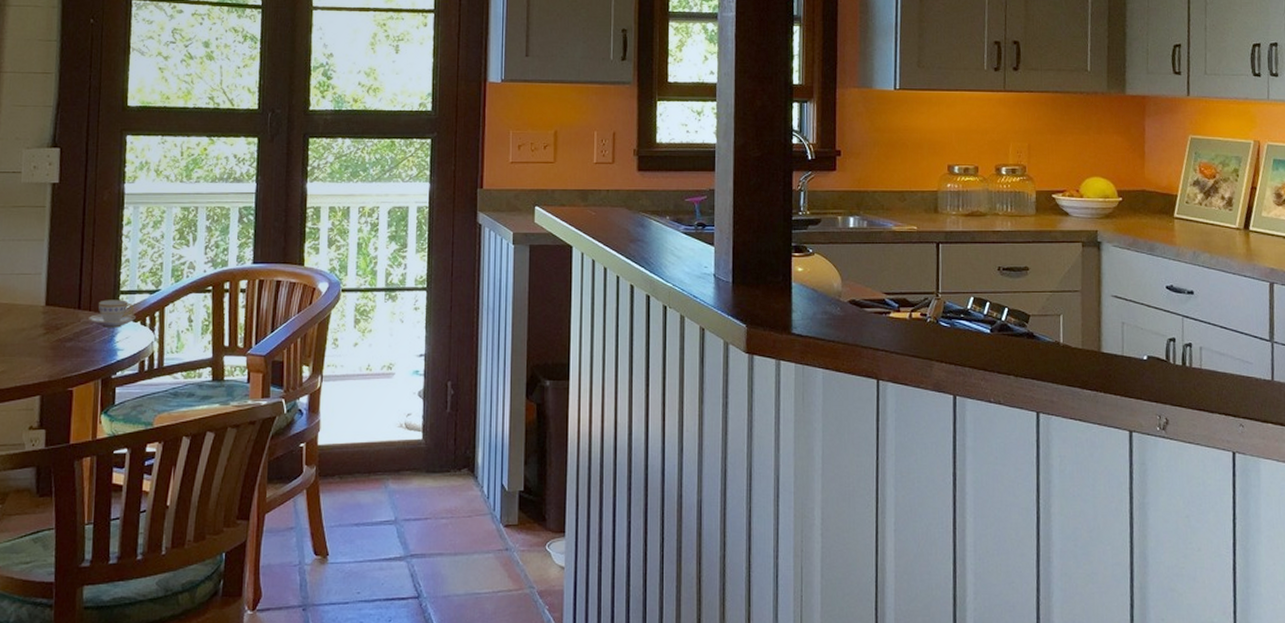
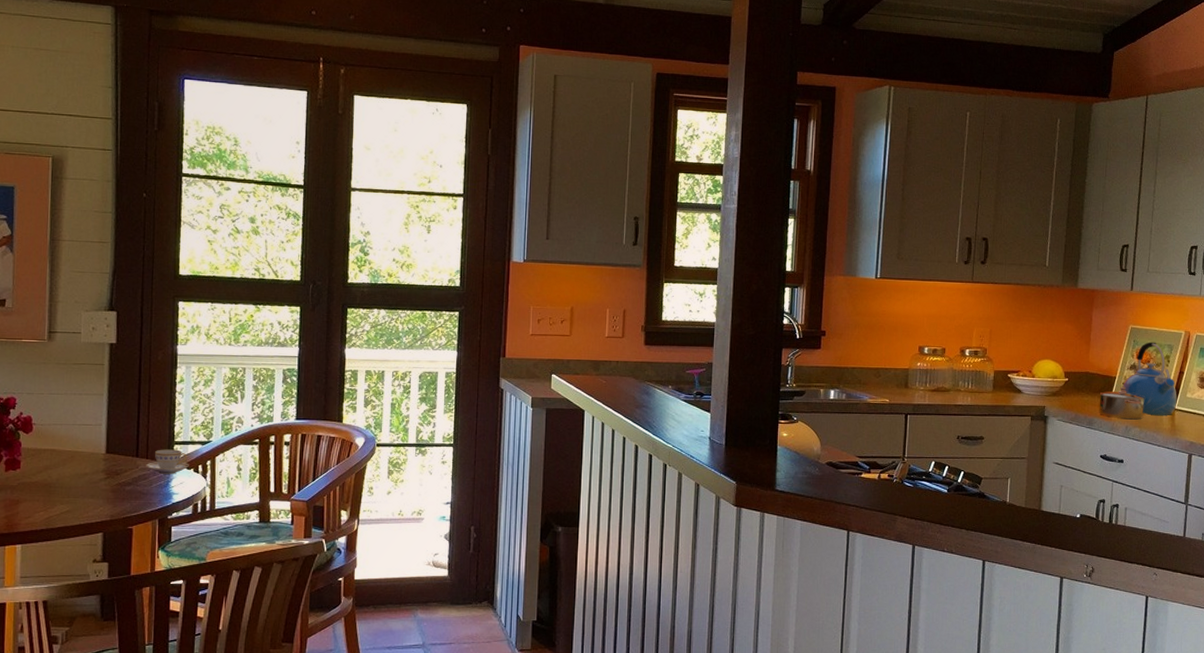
cooking pot: none [1159,206,1214,244] -> present [1099,386,1146,420]
kettle: none [1186,153,1251,238] -> present [1122,342,1177,415]

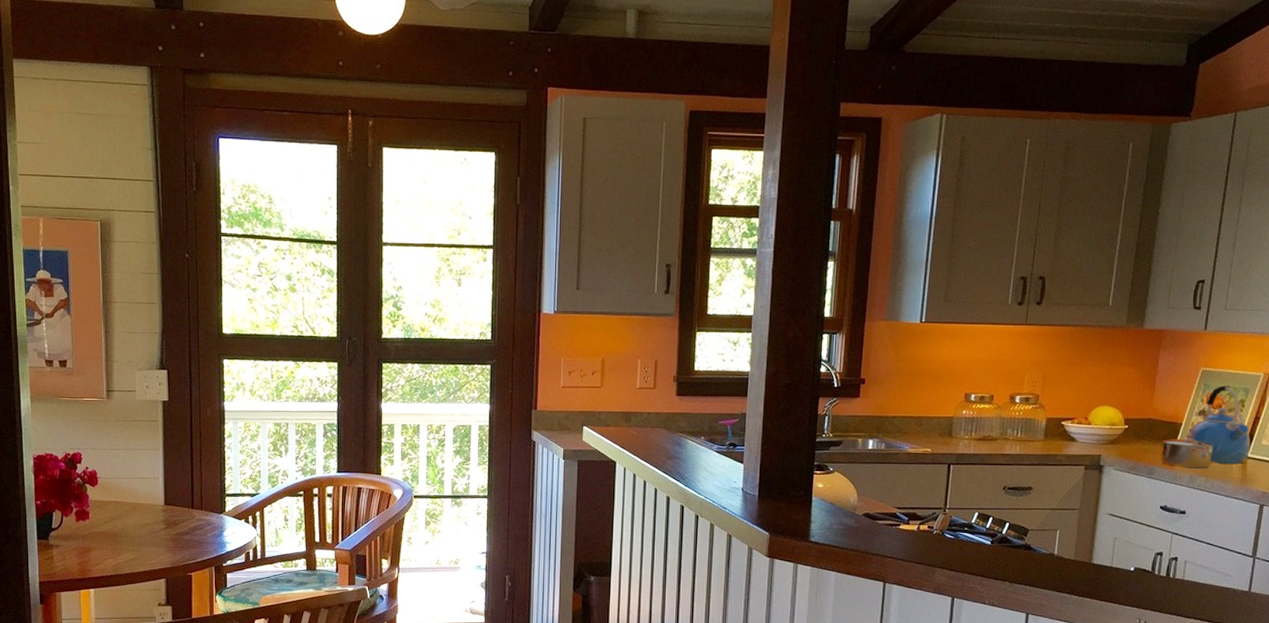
teacup: present [146,449,189,474] -> none [201,501,240,525]

